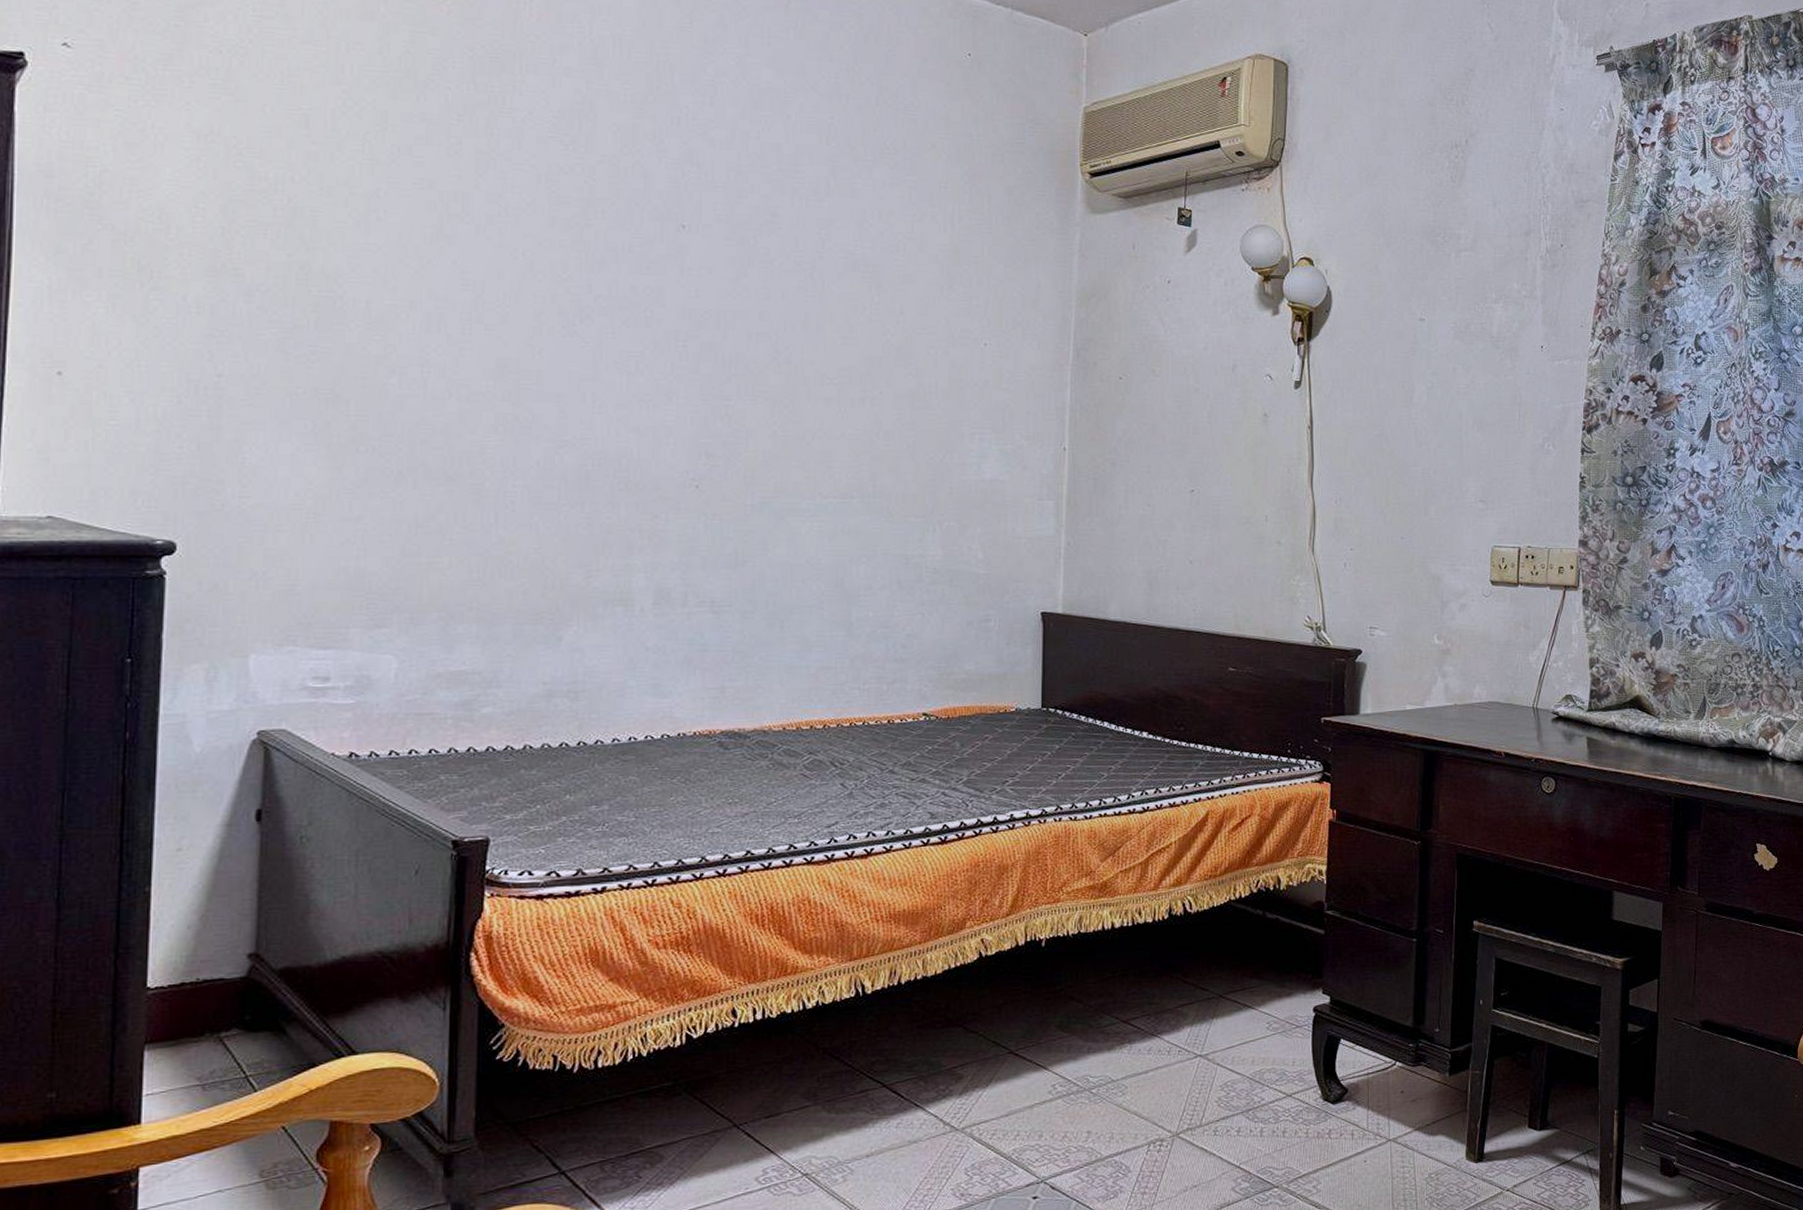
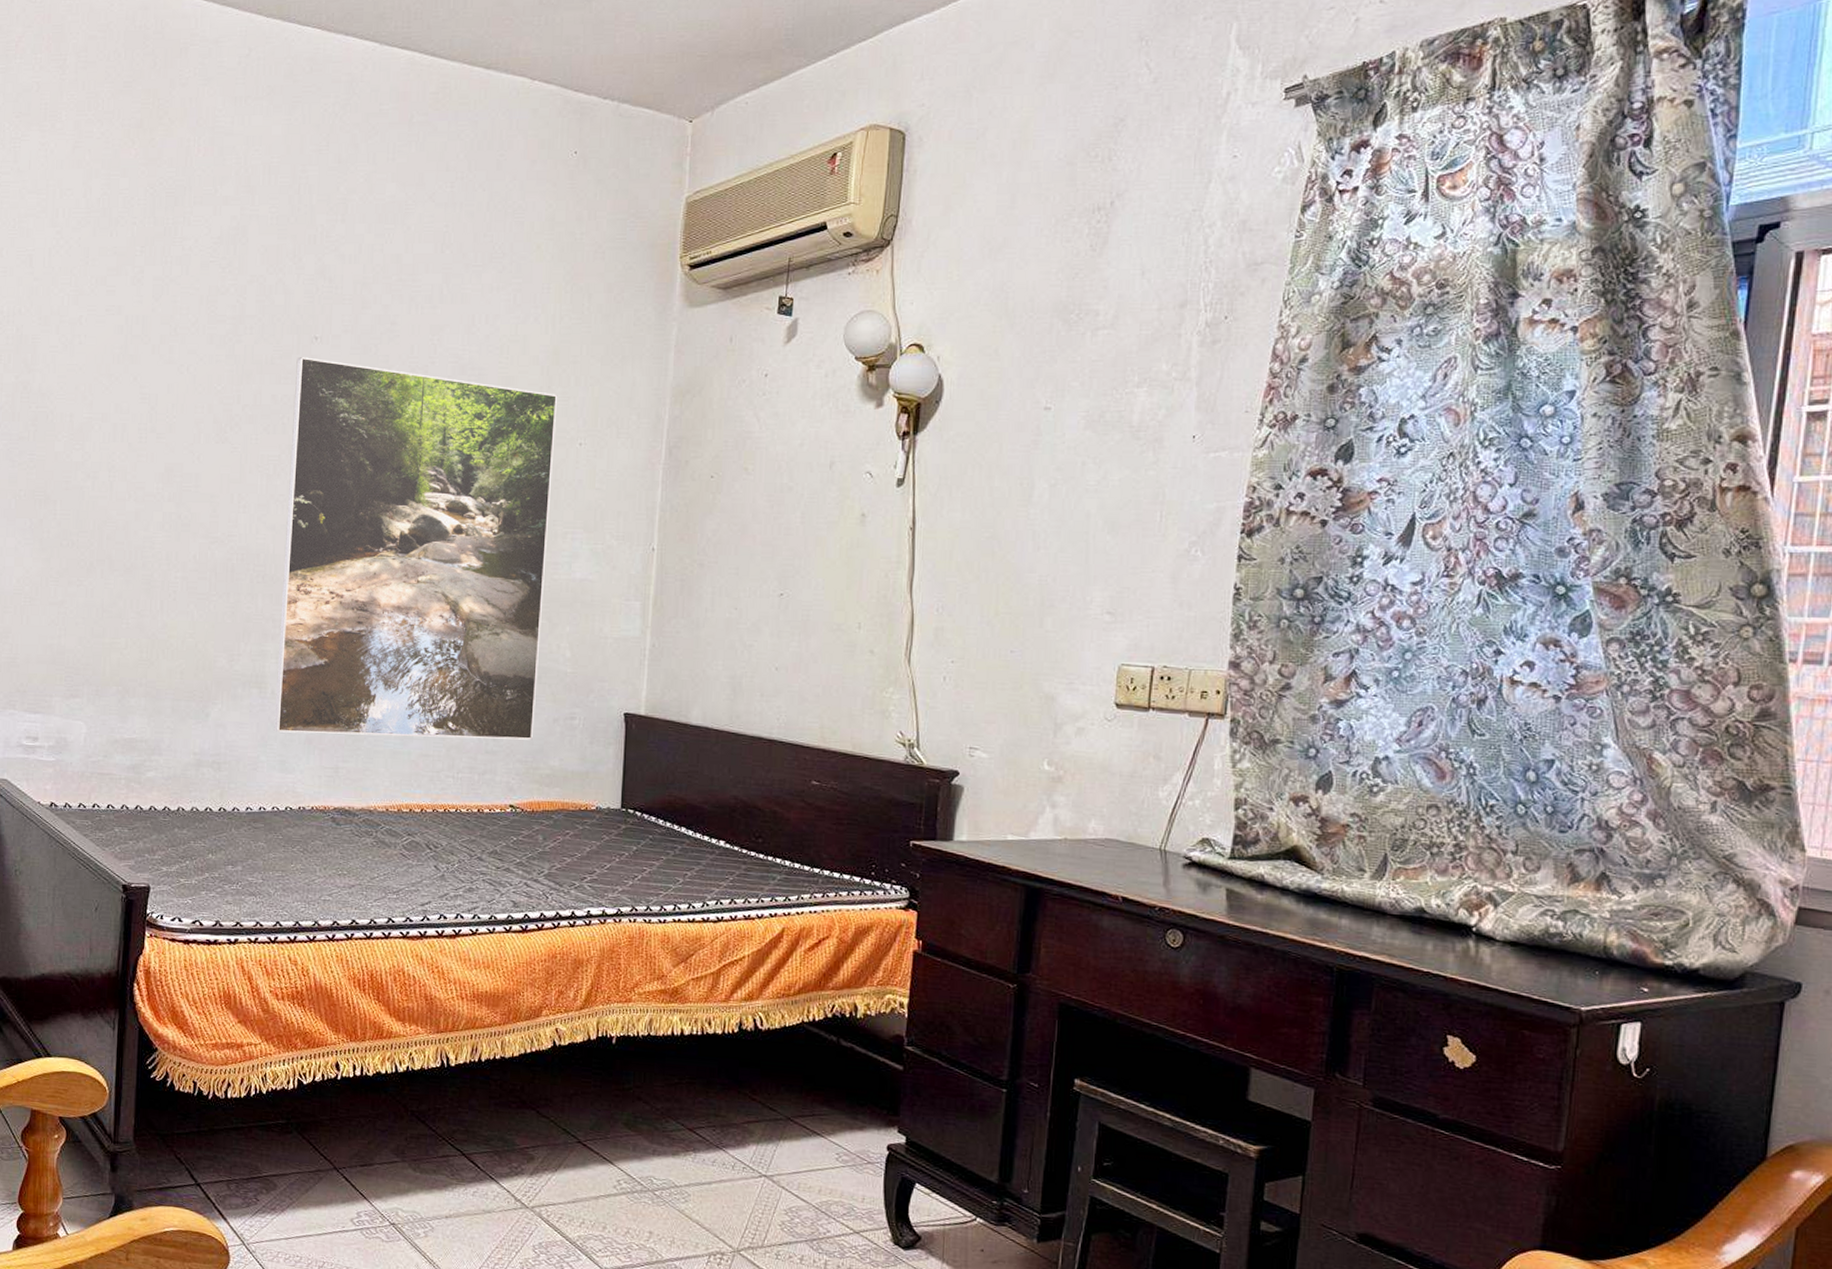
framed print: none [644,246,960,653] -> present [274,357,558,740]

